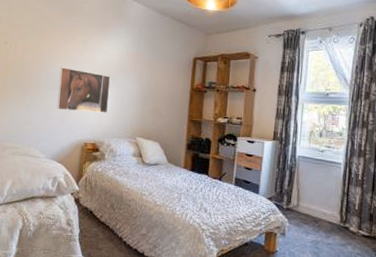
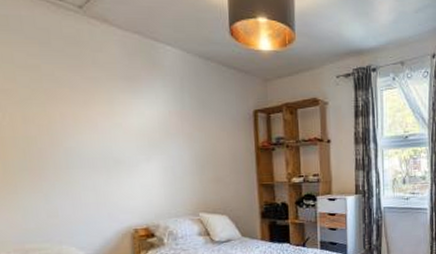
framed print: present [57,67,111,113] -> none [83,139,158,194]

